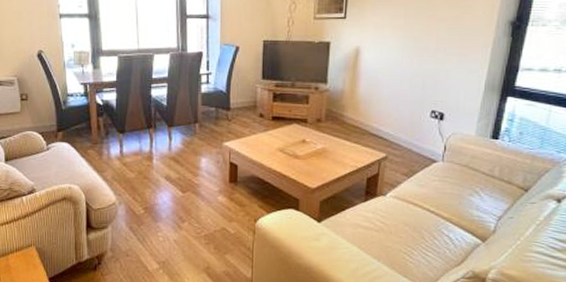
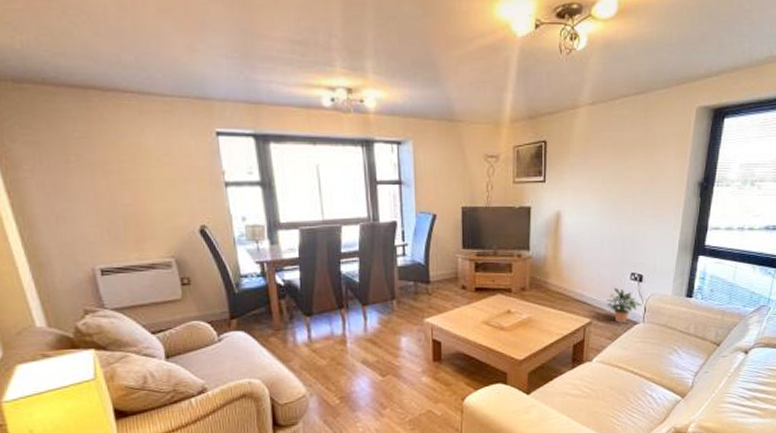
potted plant: none [402,124,442,161] -> present [605,287,642,324]

